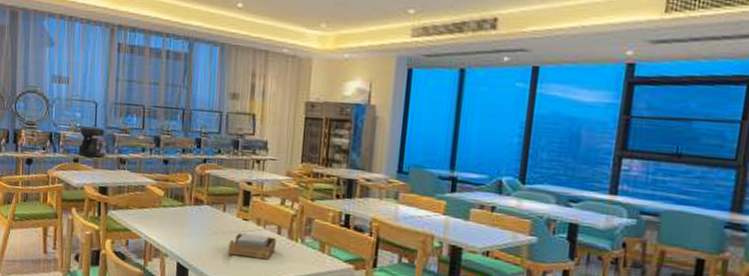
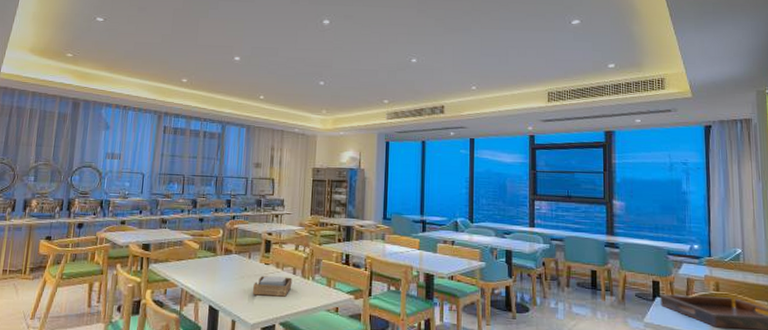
coffee maker: present [78,126,106,158] -> none [125,193,150,220]

